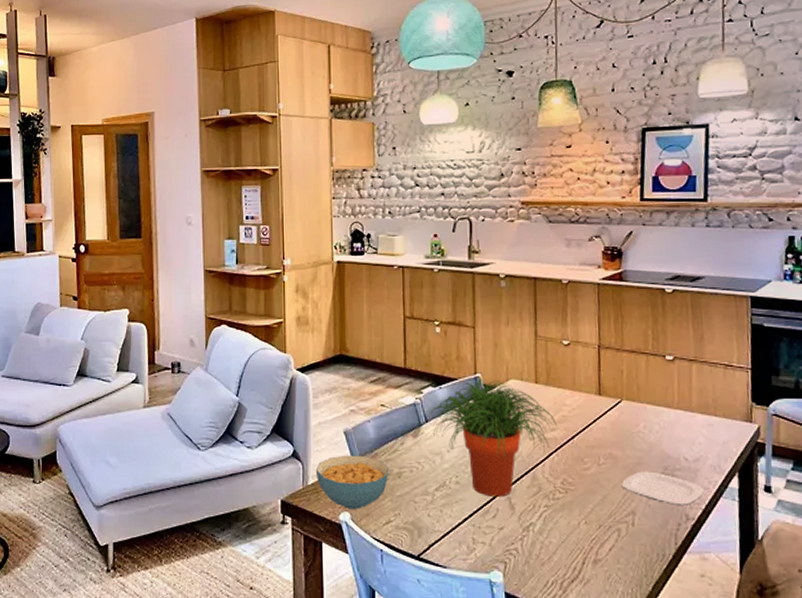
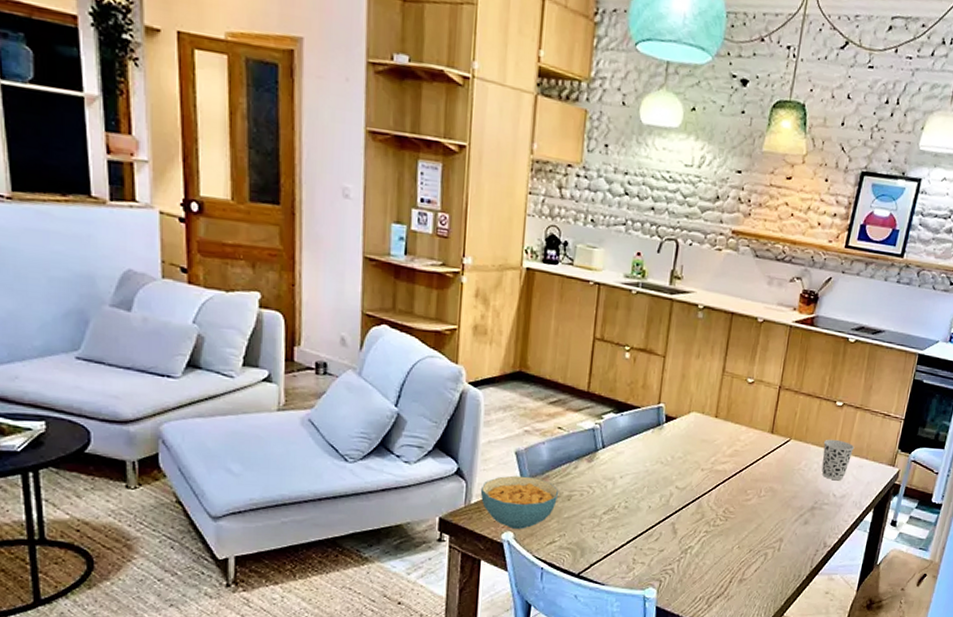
potted plant: present [427,378,558,497] -> none [605,408,729,522]
plate: present [621,471,705,505] -> none [775,504,844,535]
cup: none [660,396,699,441] -> present [821,439,855,480]

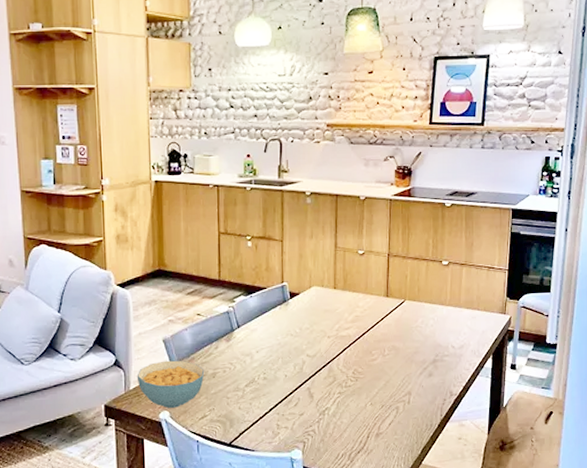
cup: present [821,439,855,480] -> none [435,295,466,332]

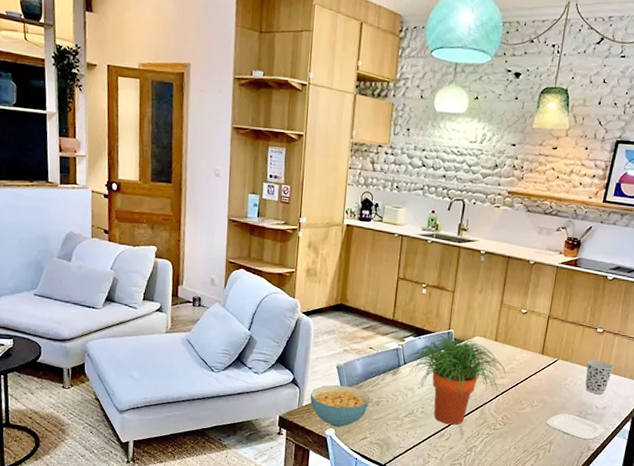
potted plant: none [239,286,352,388] -> present [406,333,507,425]
plate: none [401,358,466,385] -> present [546,413,605,440]
cup: none [435,295,466,332] -> present [585,359,614,394]

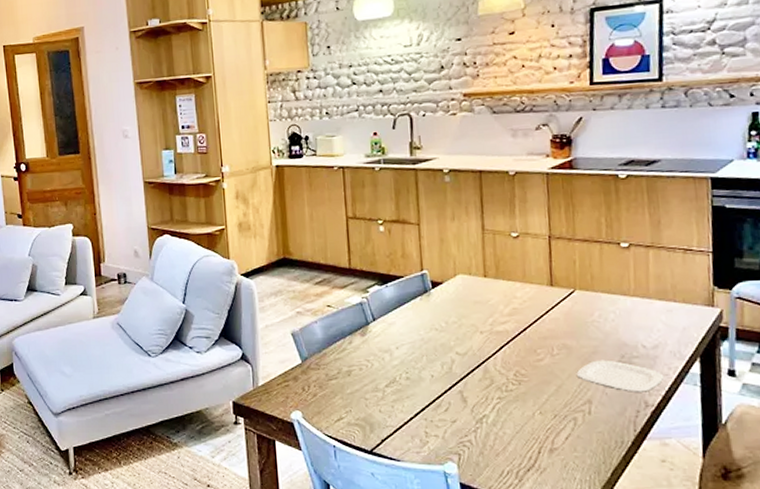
cereal bowl: present [310,384,370,427] -> none [265,355,339,408]
potted plant: present [406,333,507,425] -> none [374,274,509,391]
cup: present [585,359,614,394] -> none [615,284,656,329]

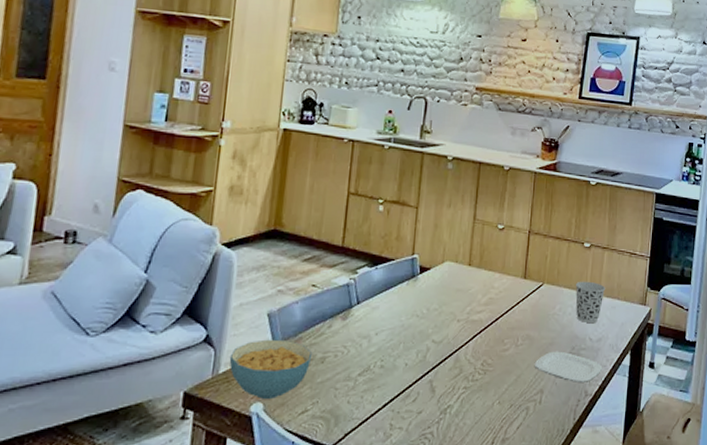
cereal bowl: none [265,355,339,408] -> present [229,339,313,399]
cup: none [615,284,656,329] -> present [575,281,606,322]

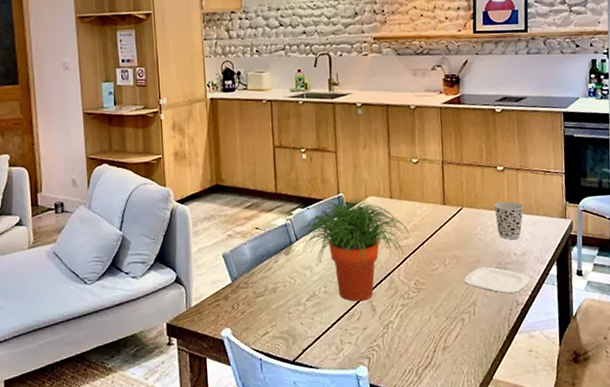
cereal bowl: present [229,339,313,399] -> none [197,275,265,325]
potted plant: none [359,259,485,380] -> present [297,197,410,302]

